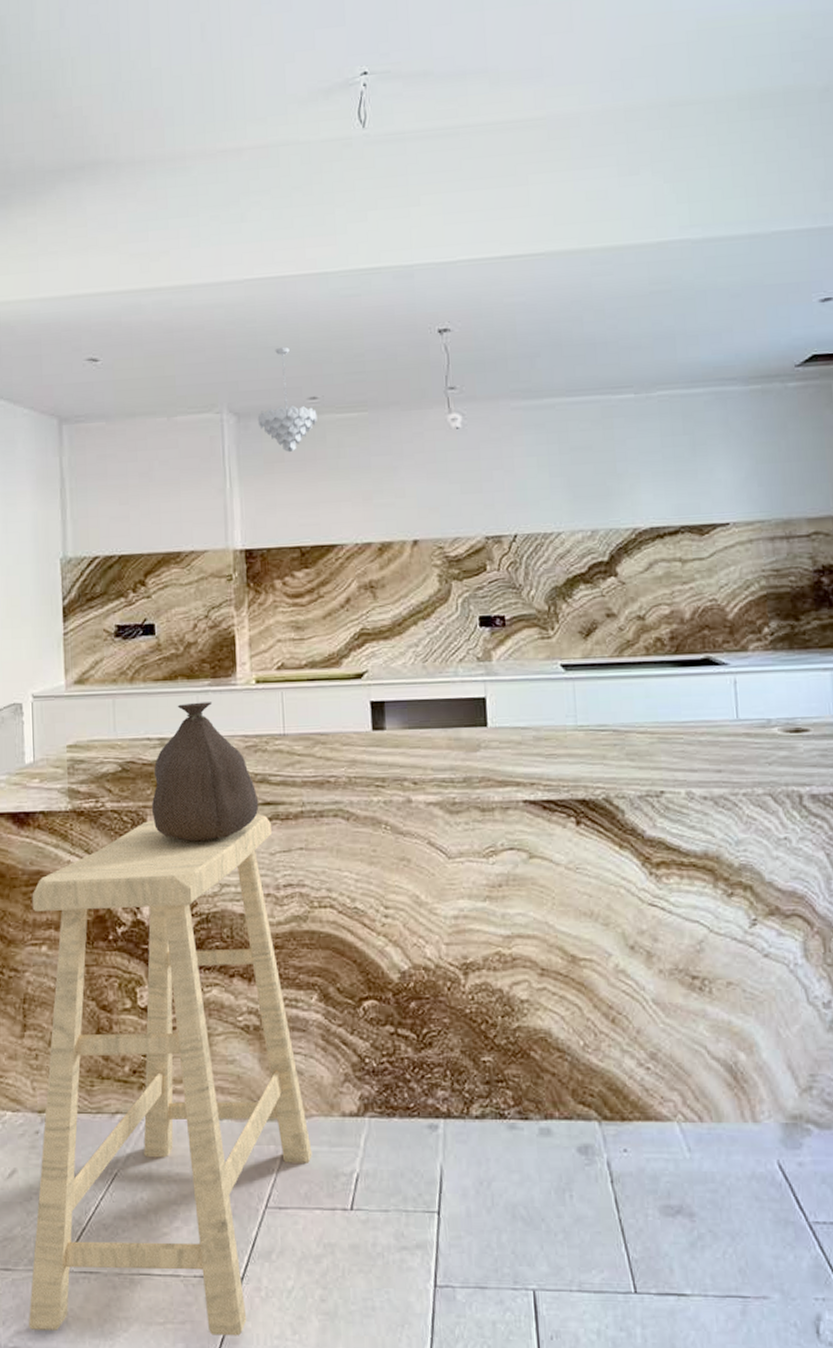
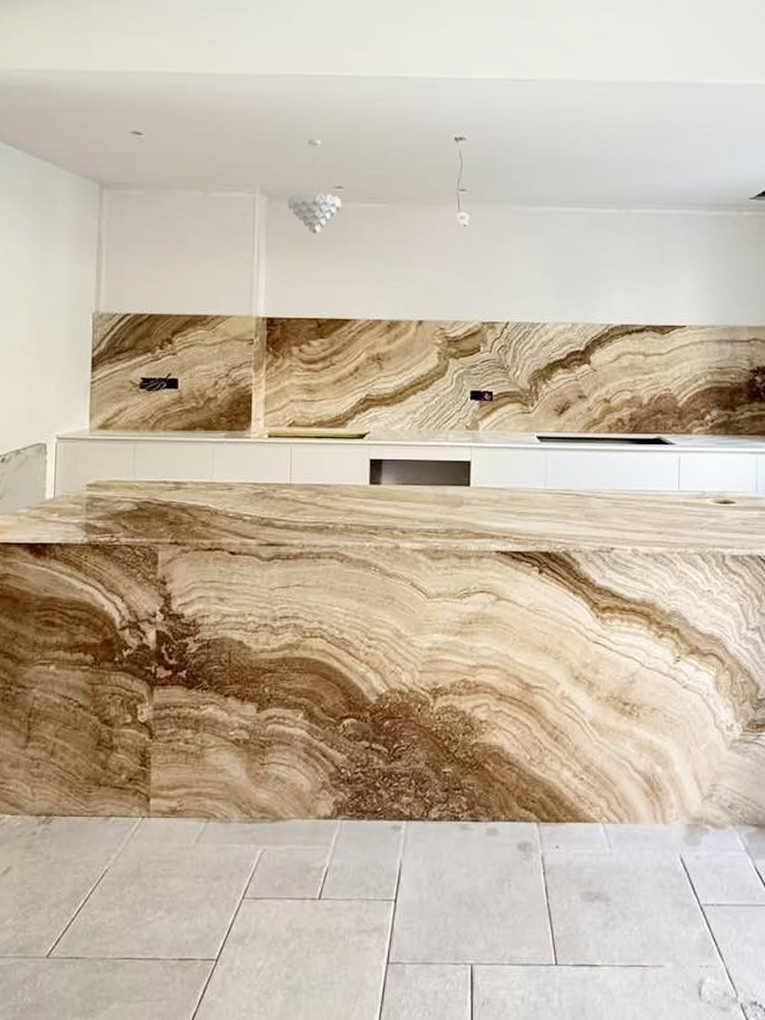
stool: present [28,813,312,1336] -> none [13,553,288,1010]
bag: present [152,702,259,843] -> none [164,451,263,577]

